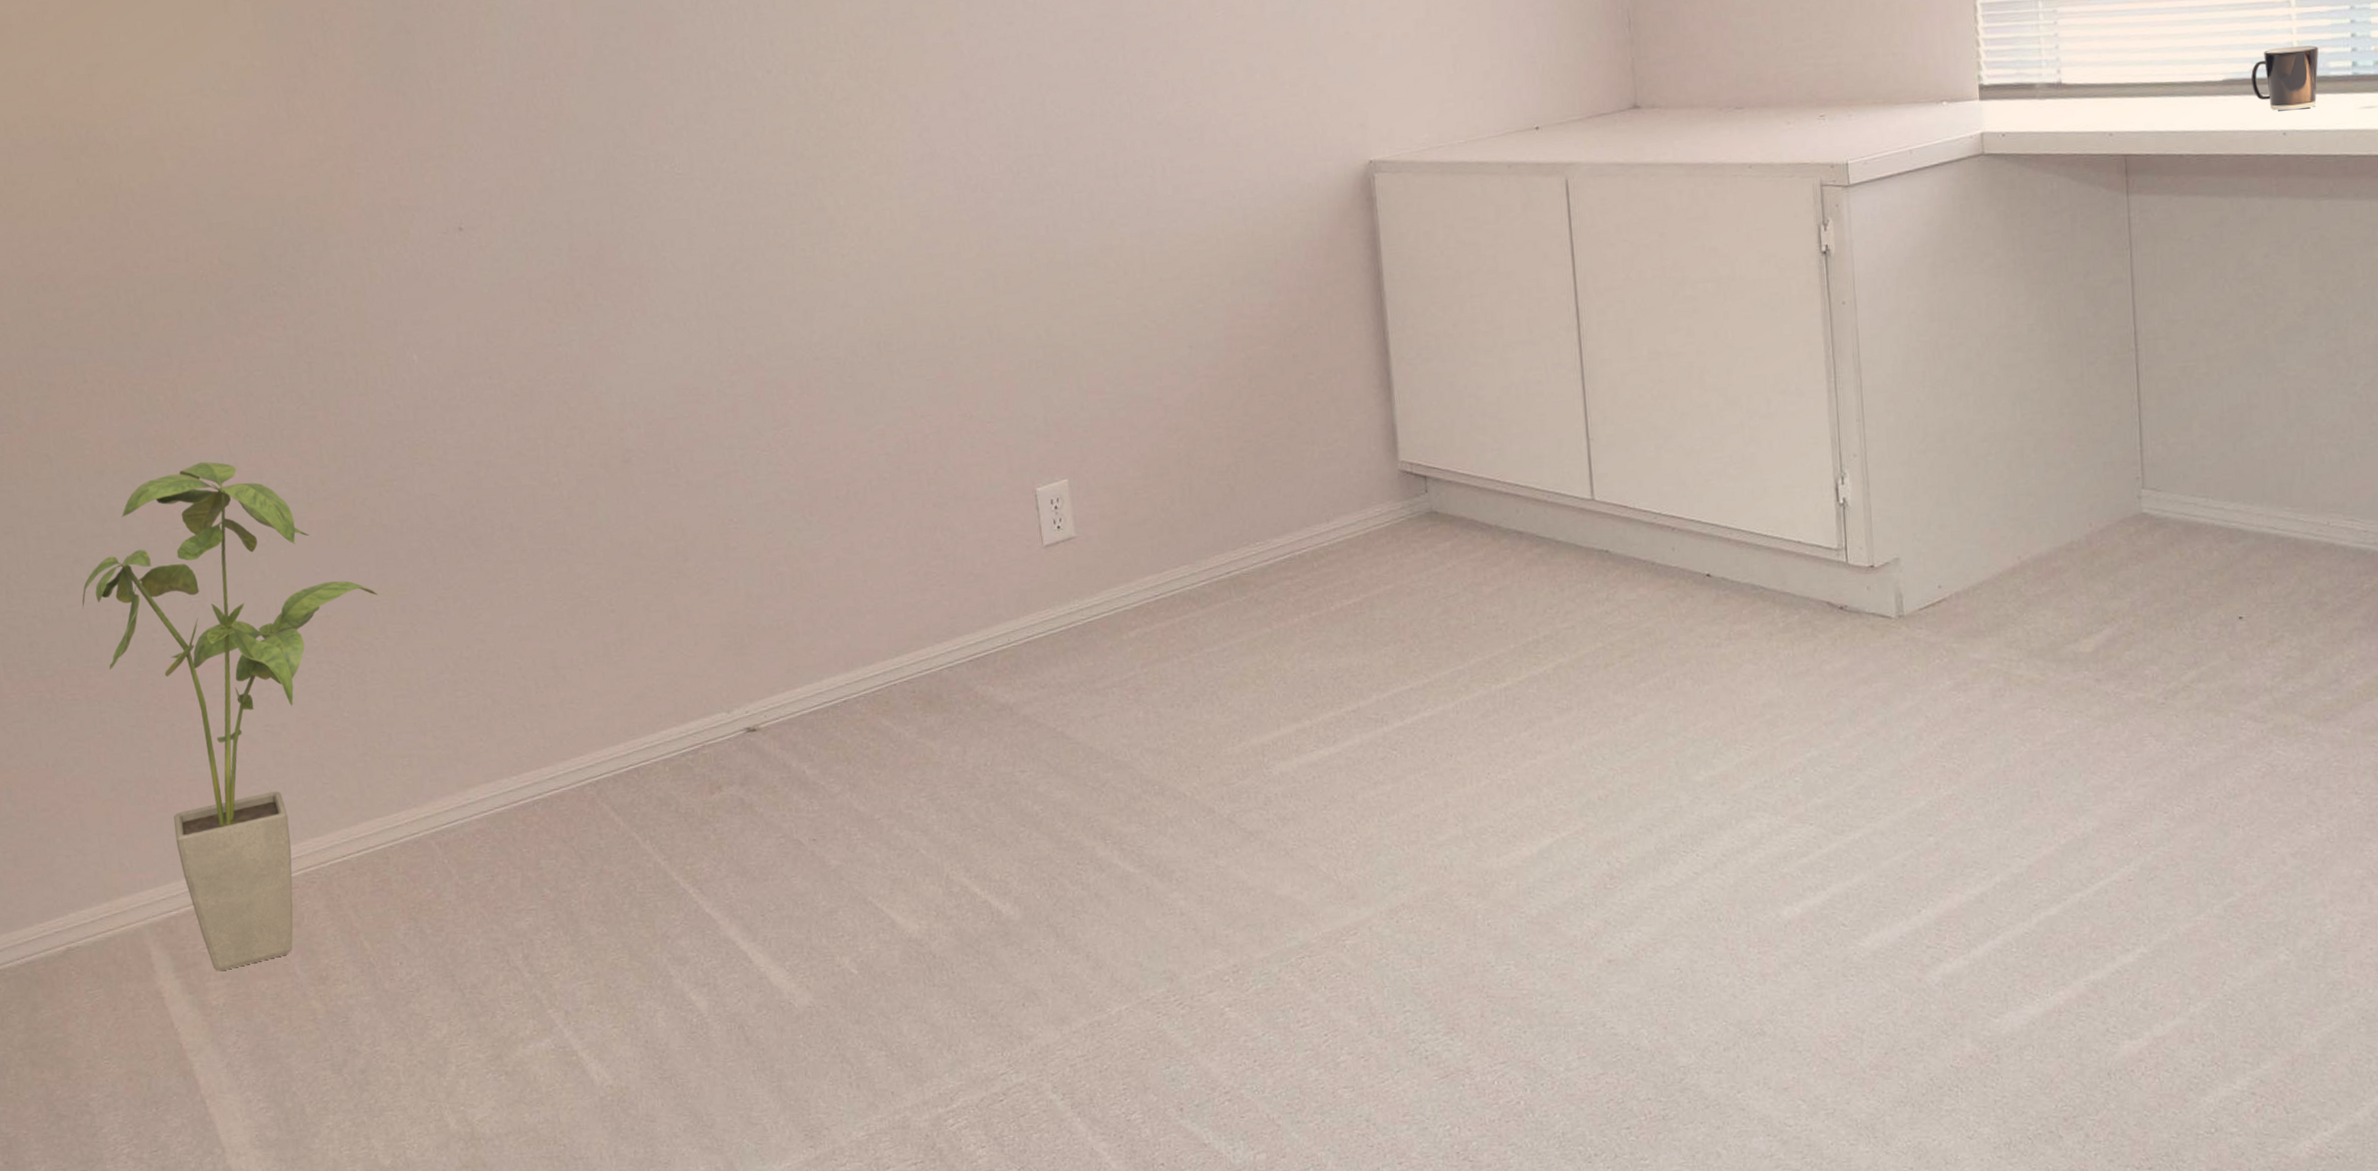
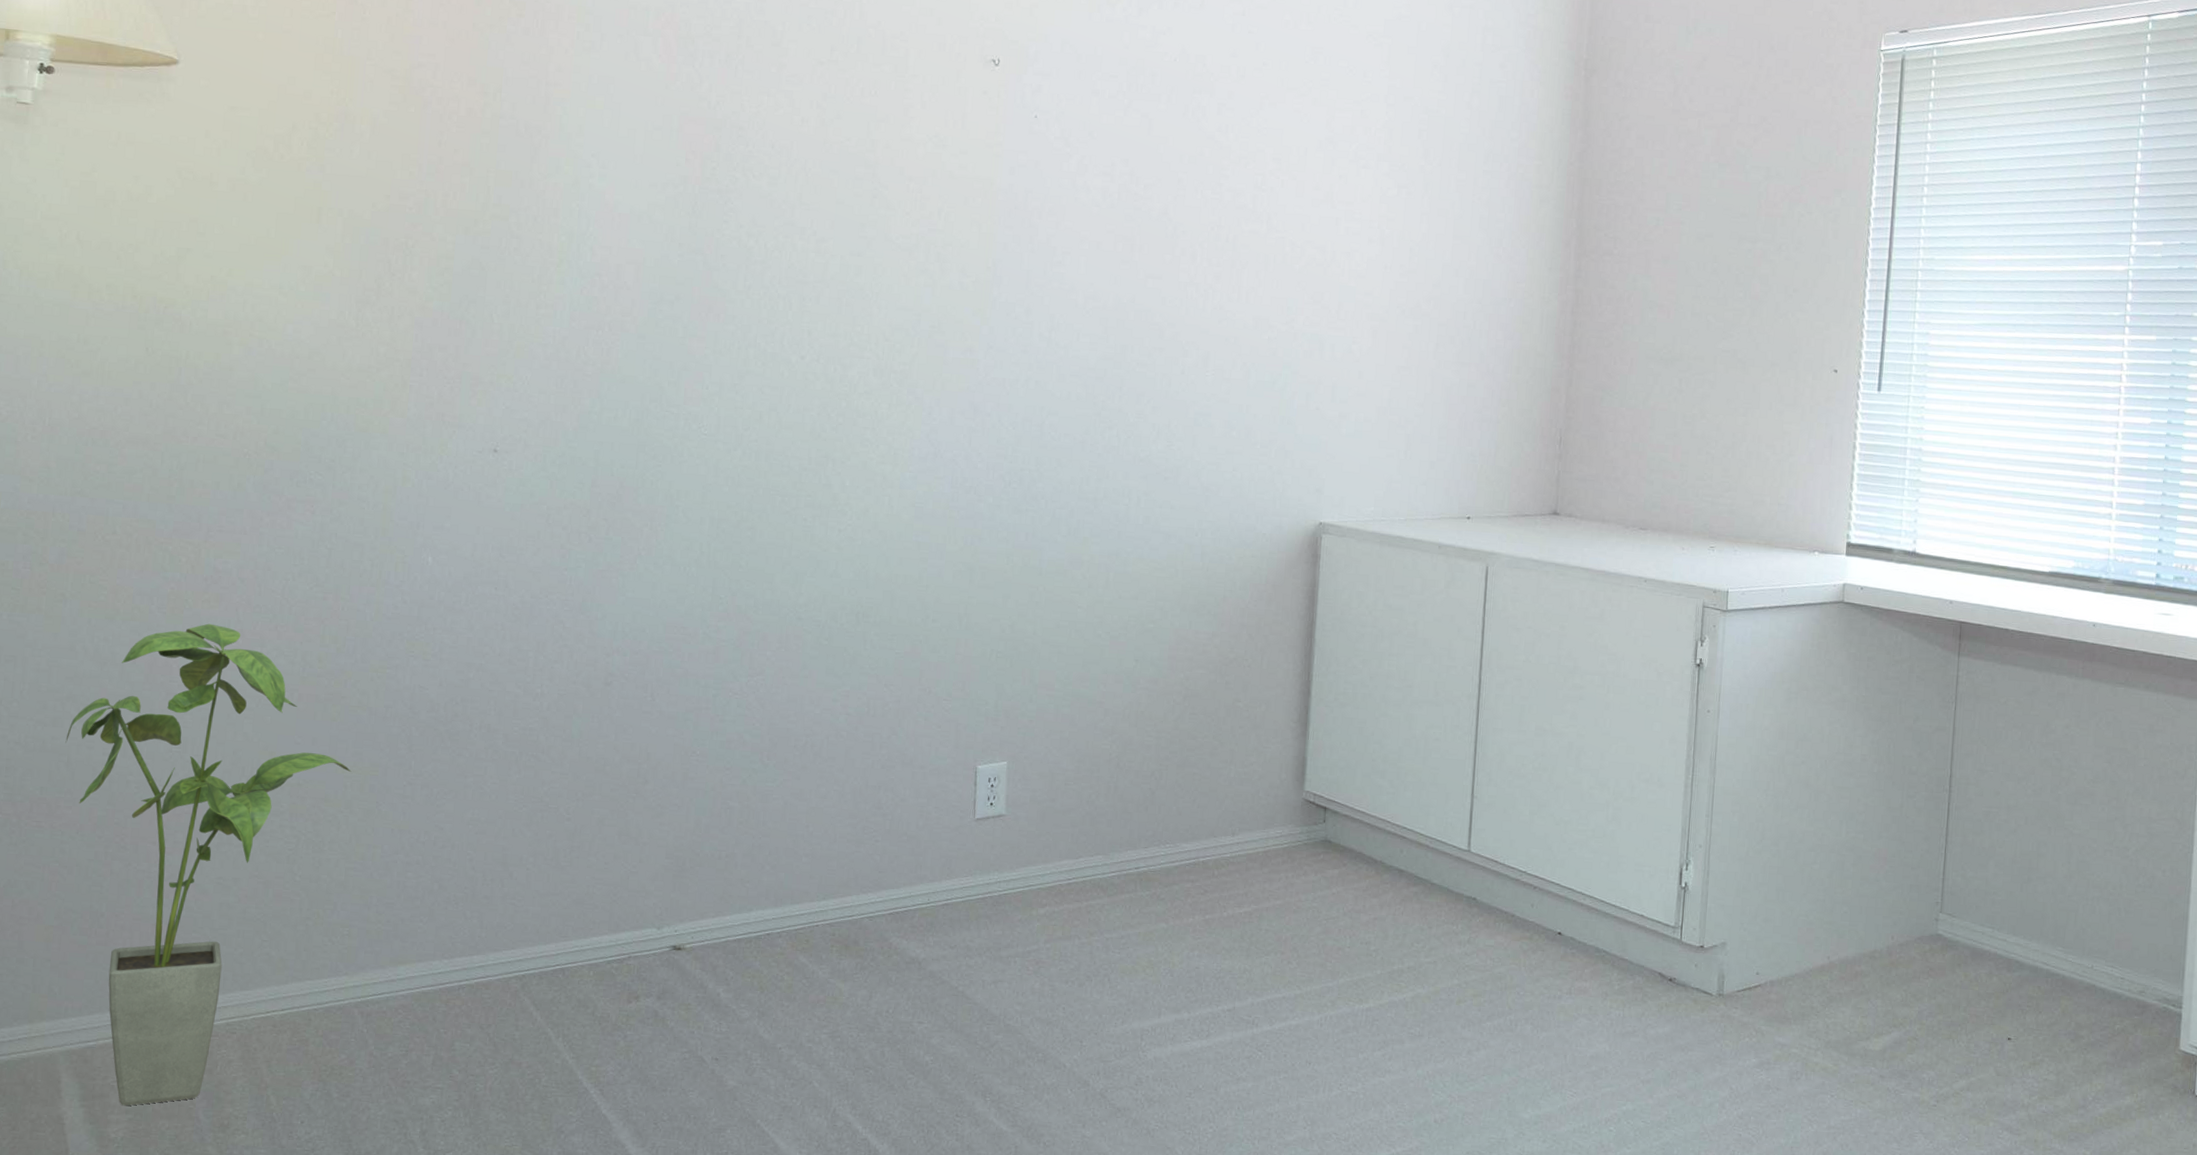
mug: present [2251,45,2319,111] -> none [2072,552,2131,607]

